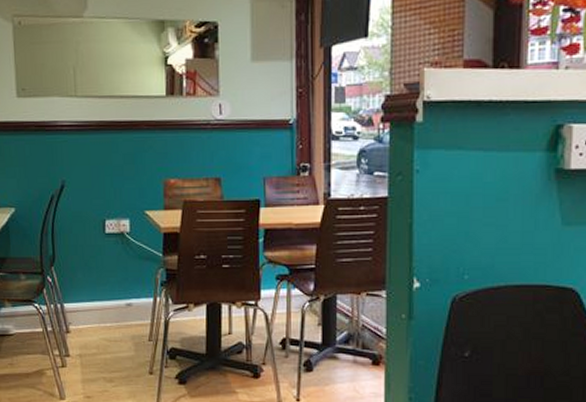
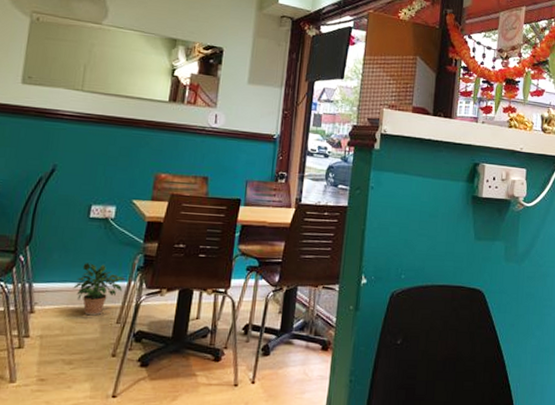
potted plant: none [101,280,151,334] -> present [73,263,126,316]

